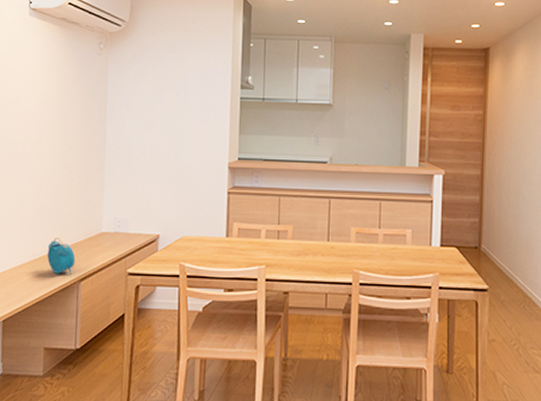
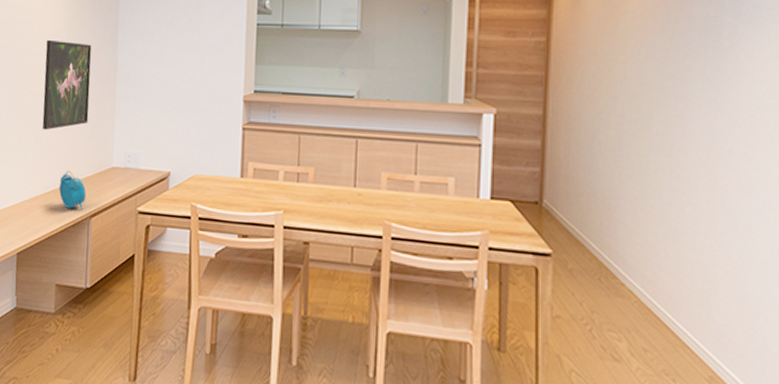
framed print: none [28,111,80,199] -> present [42,39,92,130]

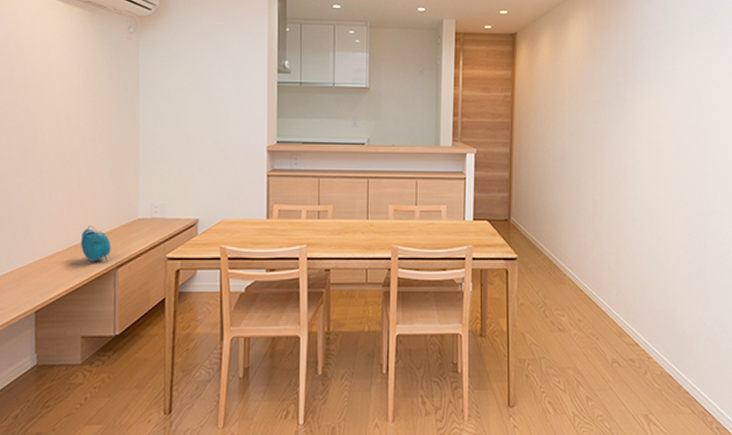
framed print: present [42,39,92,130] -> none [58,97,111,188]

